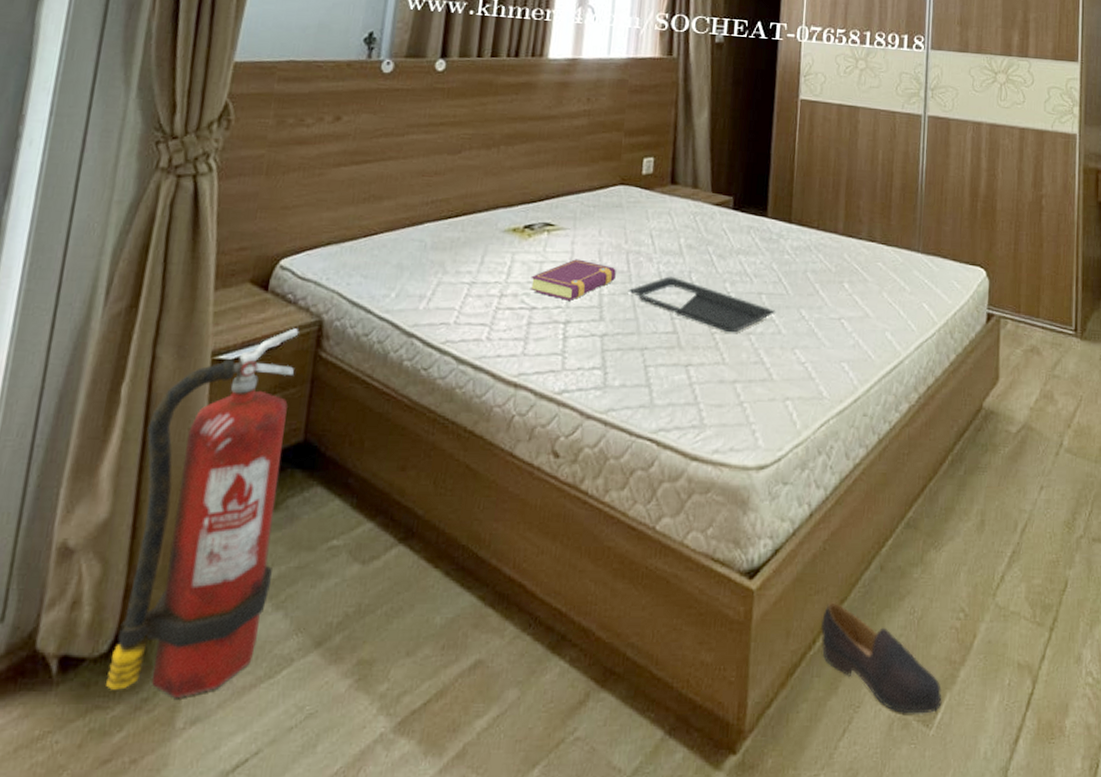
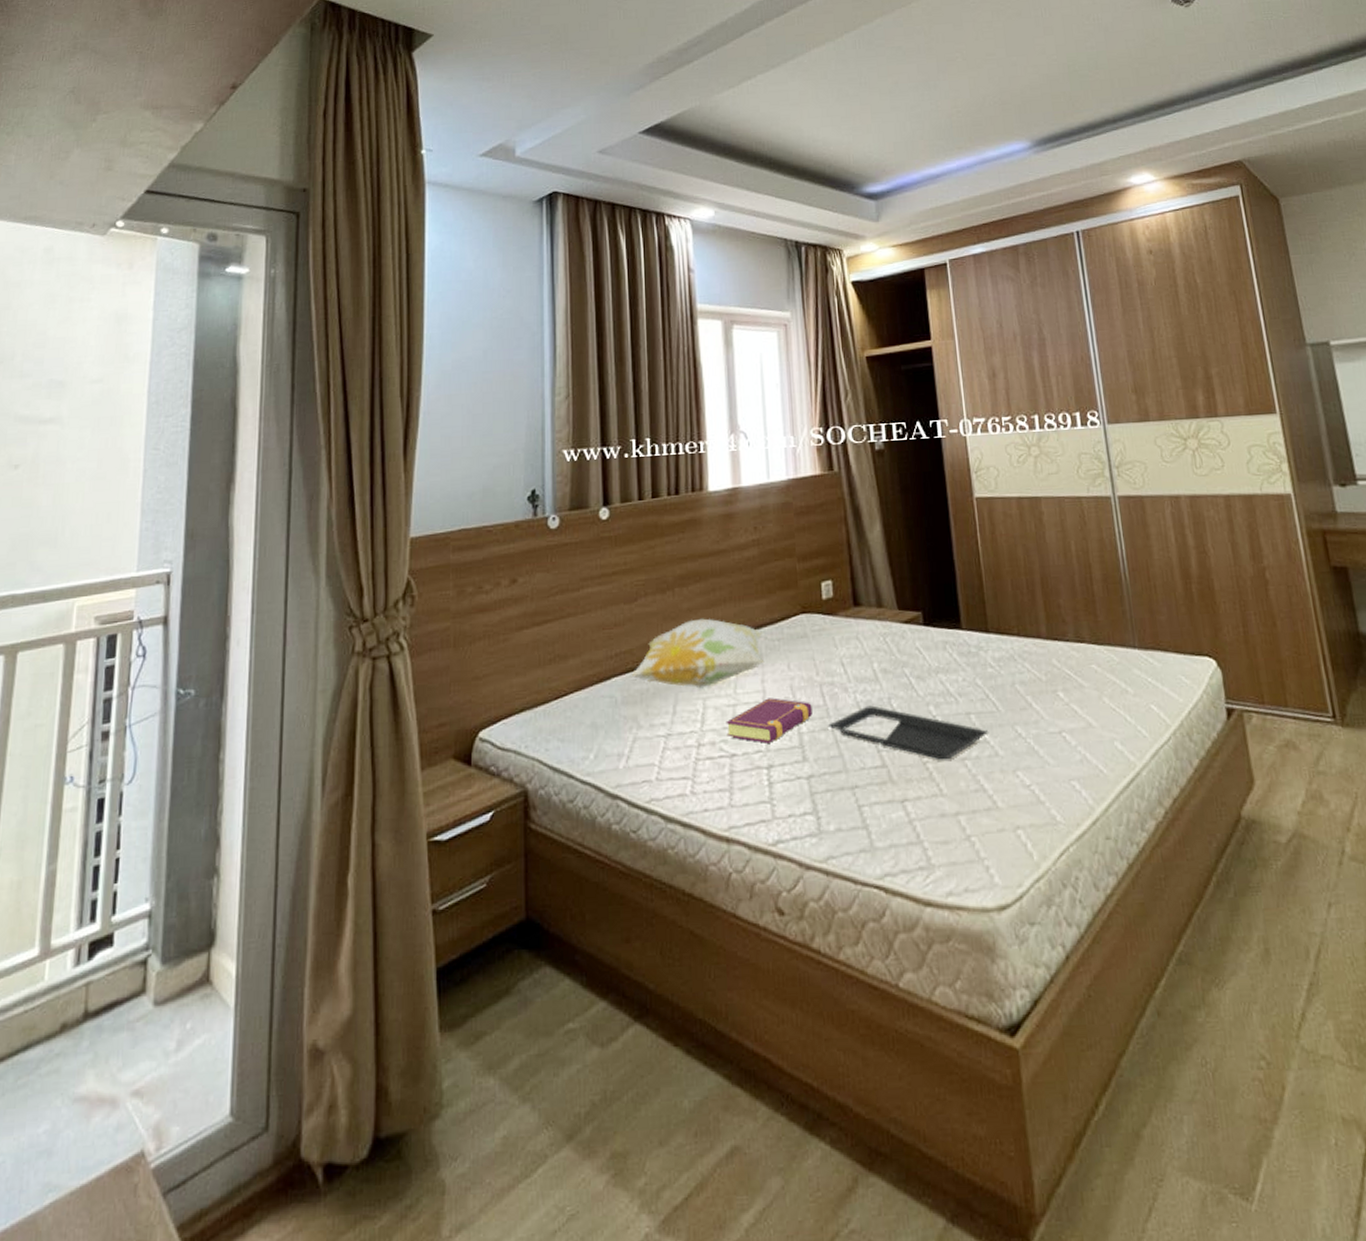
fire extinguisher: present [106,328,299,699] -> none [371,801,514,1205]
decorative pillow: none [444,177,581,243] -> present [631,618,765,689]
shoe: present [820,602,942,714] -> none [1100,1057,1260,1186]

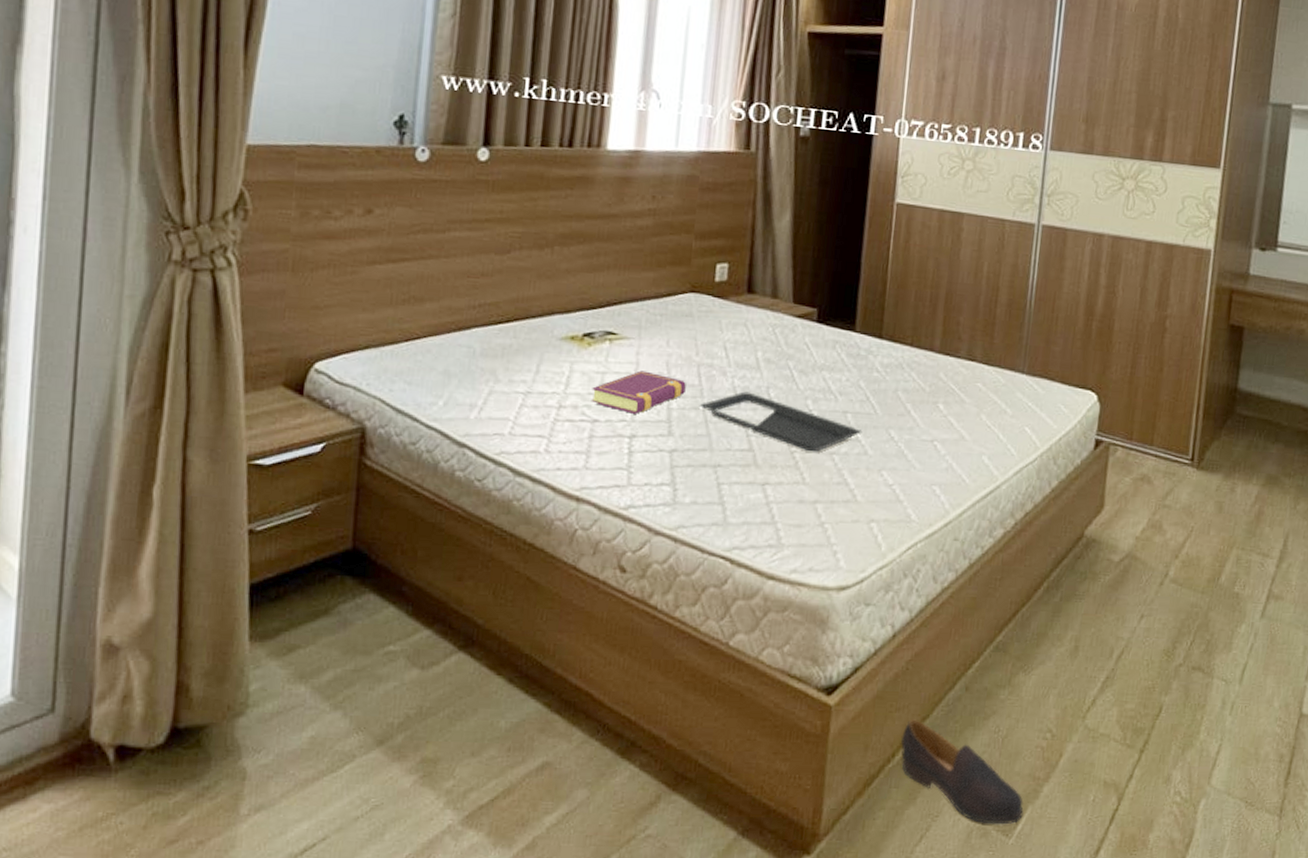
decorative pillow: present [631,618,765,689] -> none [494,281,646,352]
shoe: none [1100,1057,1260,1186] -> present [900,719,1024,825]

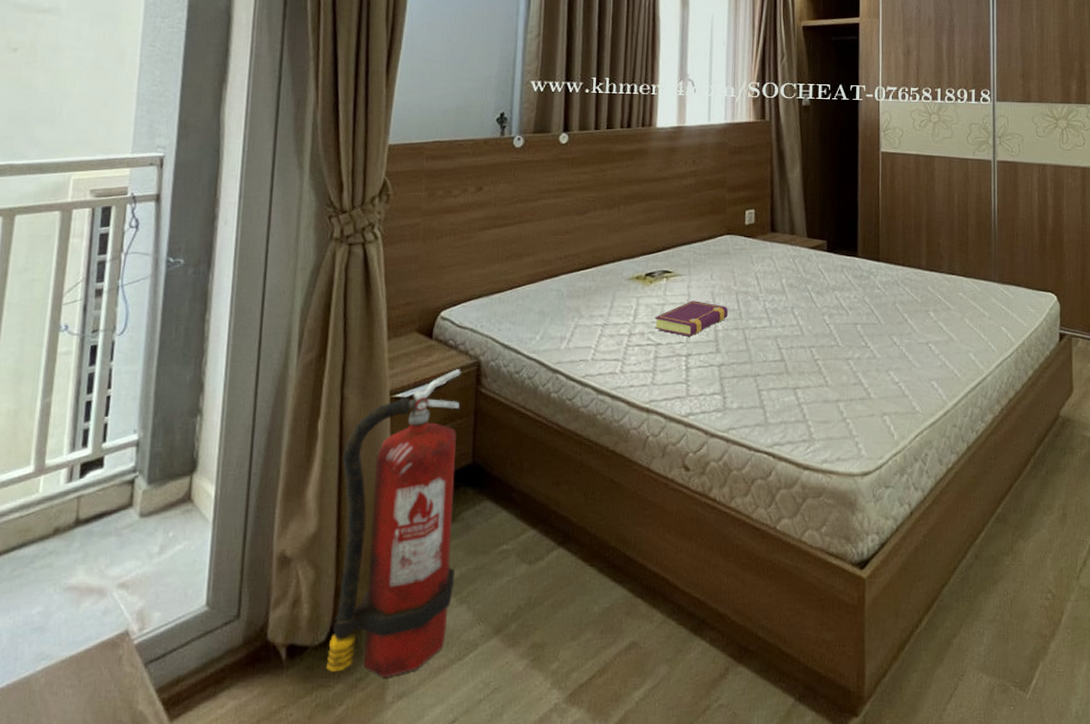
fire extinguisher: none [166,434,340,788] -> present [327,369,461,678]
serving tray: present [699,391,862,452] -> none [739,312,870,359]
shoe: present [900,719,1024,825] -> none [925,587,1036,681]

